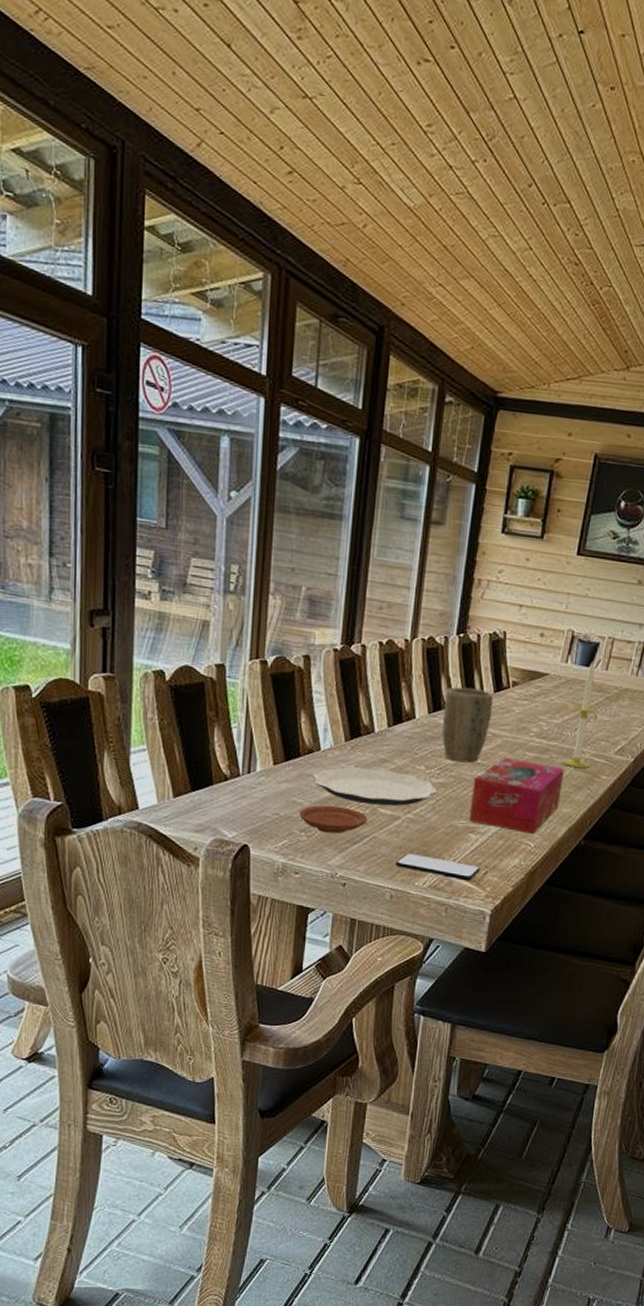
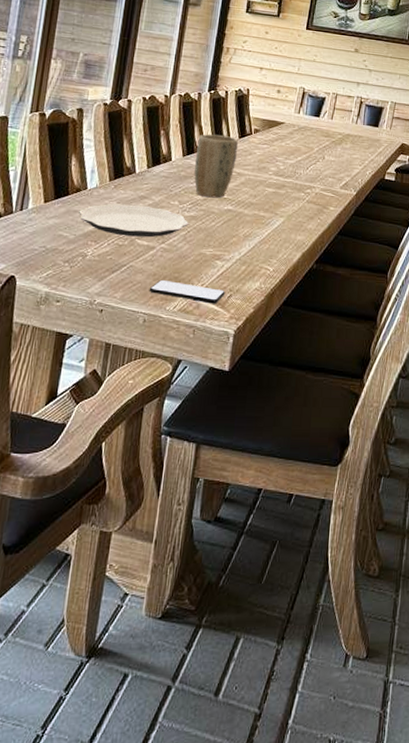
plate: present [299,805,368,834] -> none [64,238,126,264]
tissue box: present [468,758,564,834] -> none [215,193,298,259]
candle: present [562,661,597,769] -> none [296,112,325,201]

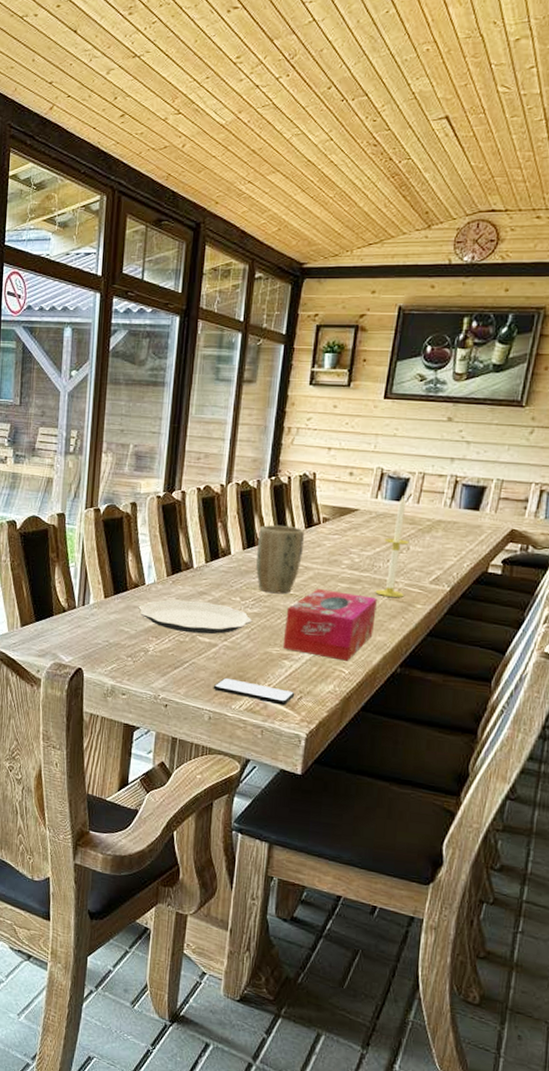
tissue box: none [215,193,298,259] -> present [282,589,377,661]
candle: none [296,112,325,201] -> present [375,496,409,598]

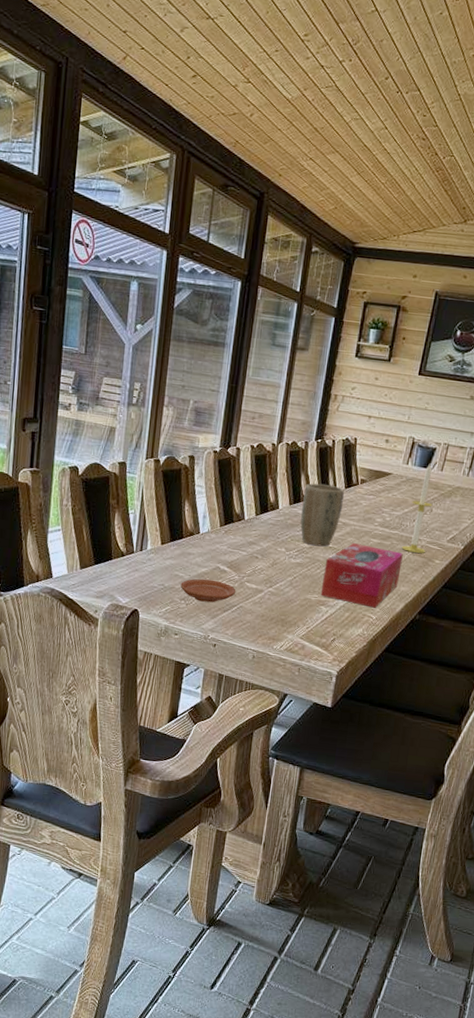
plate: none [126,633,188,659] -> present [180,578,236,603]
plate: present [138,599,253,635] -> none [193,547,295,581]
smartphone: present [213,677,295,706] -> none [257,620,329,646]

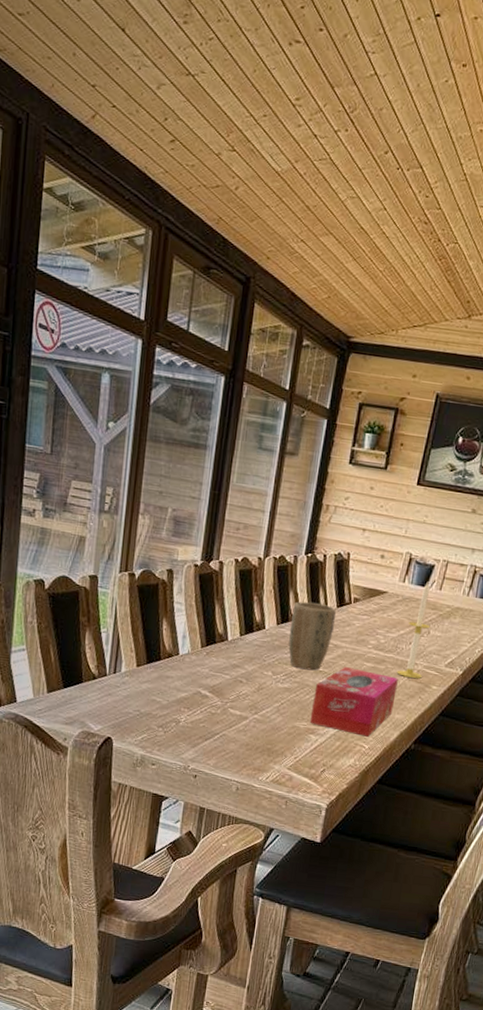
plate: present [180,578,236,603] -> none [158,704,219,730]

